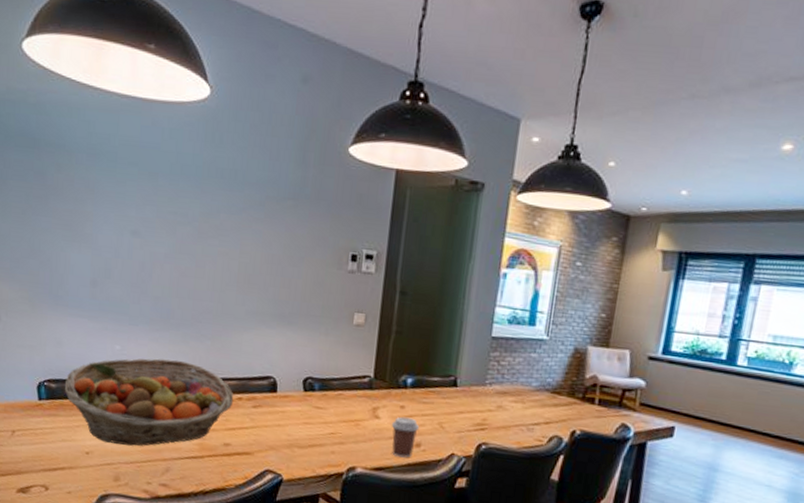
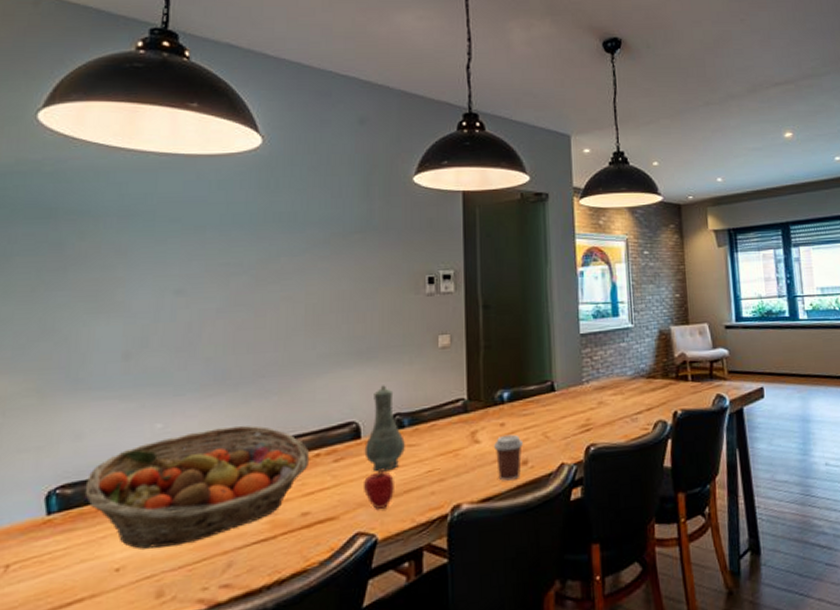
apple: none [275,423,302,456] -> present [364,470,394,511]
vase: none [278,349,314,425] -> present [364,385,405,472]

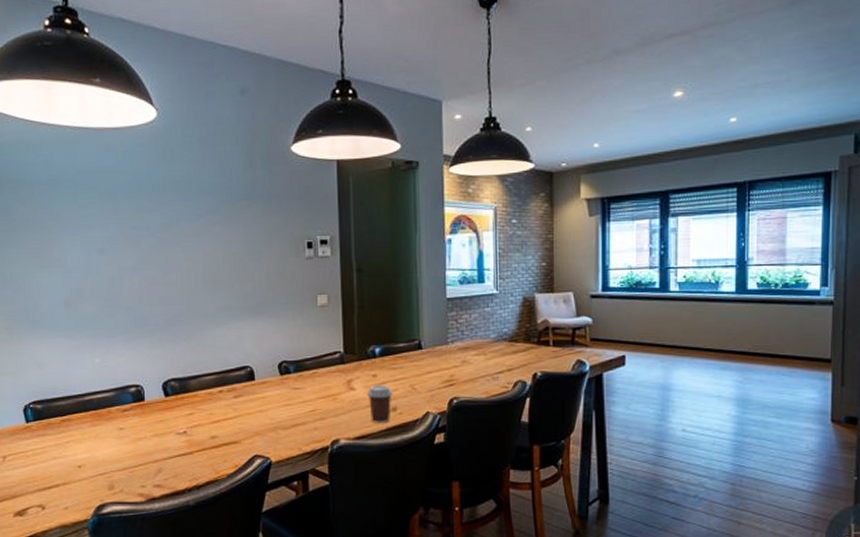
fruit basket: present [84,425,310,549] -> none [50,364,215,453]
vase: present [364,385,405,472] -> none [258,336,291,409]
apple: present [364,470,394,511] -> none [259,407,284,439]

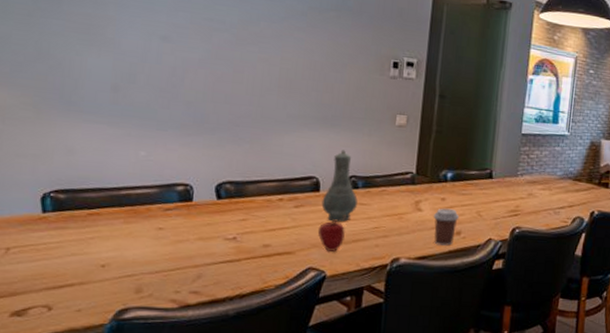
vase: none [258,336,291,409] -> present [321,150,358,222]
apple: none [259,407,284,439] -> present [318,220,345,252]

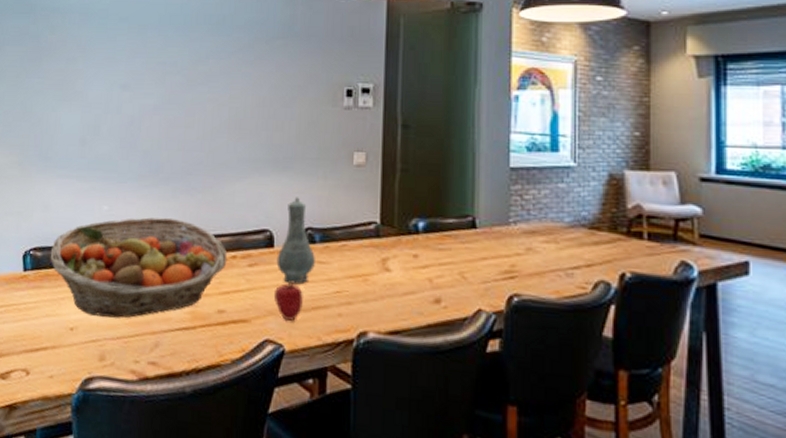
fruit basket: none [75,163,275,255] -> present [50,217,228,318]
coffee cup: present [433,208,460,246] -> none [404,267,438,318]

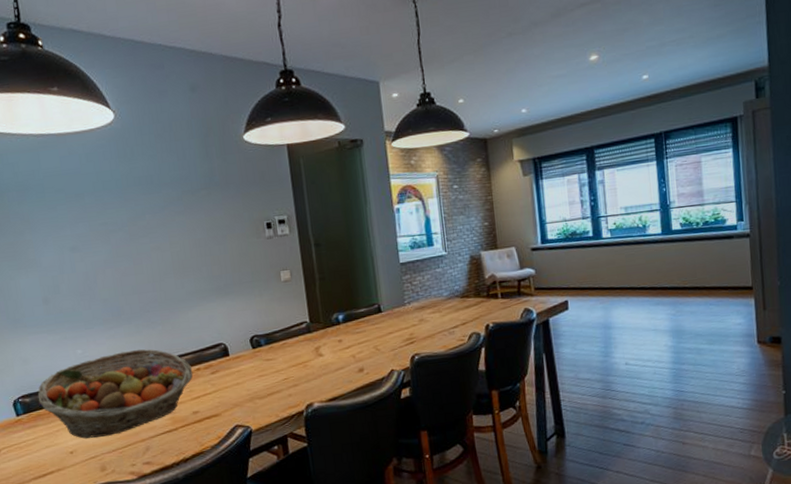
apple: present [274,282,303,322] -> none [236,379,260,409]
vase: present [276,197,315,285] -> none [233,313,265,381]

